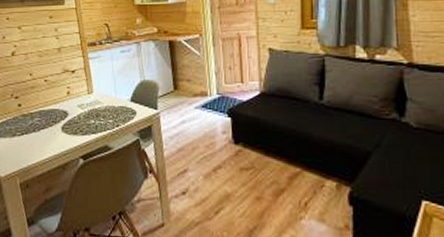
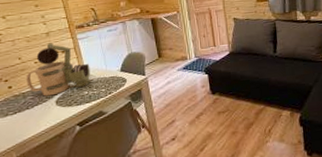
cocoa: none [34,60,99,120] -> present [25,43,90,96]

